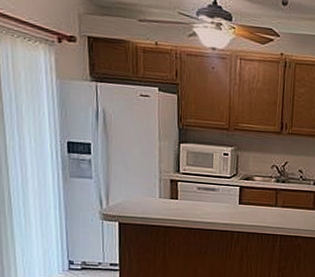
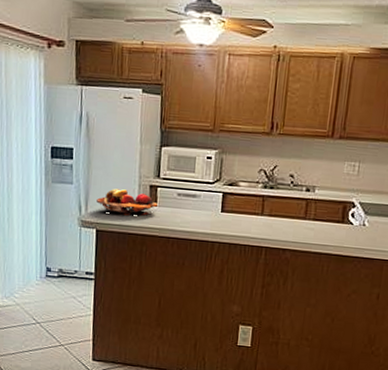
fruit basket: none [118,183,178,209] -> present [97,188,157,216]

